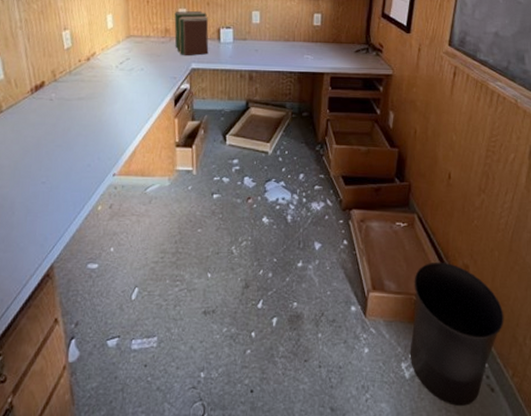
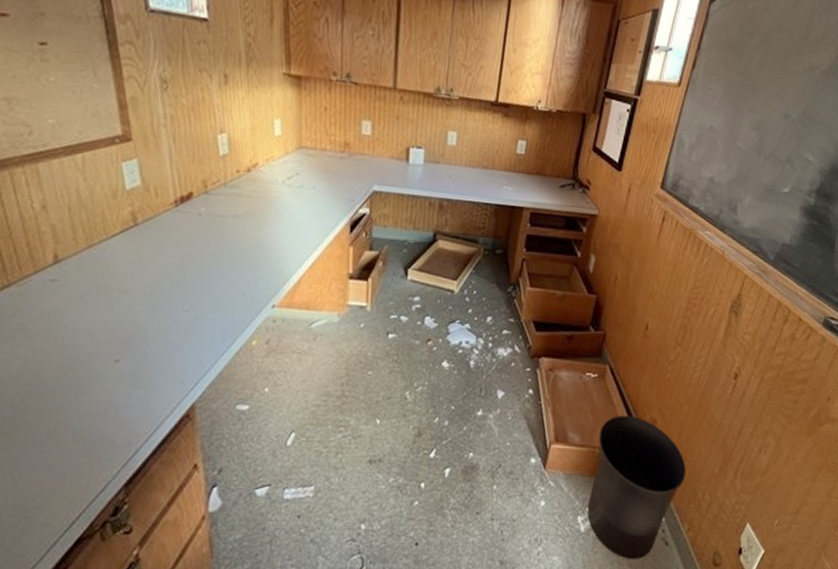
books: present [174,10,209,56] -> none [355,122,397,177]

